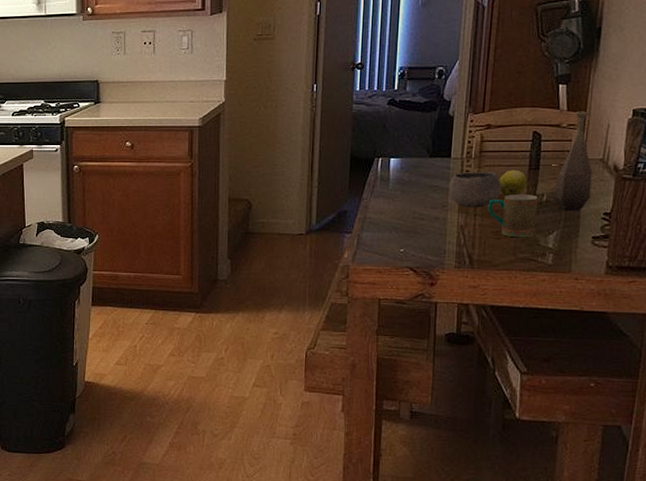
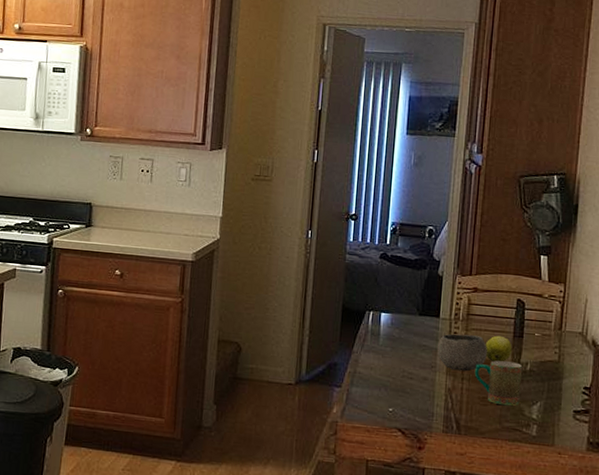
bottle: present [552,111,593,210] -> none [536,283,573,382]

